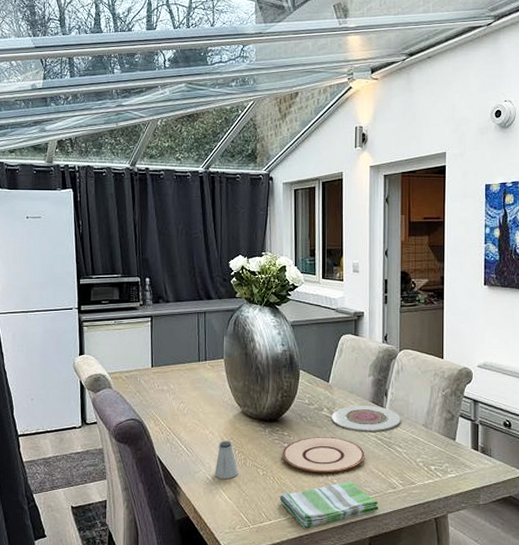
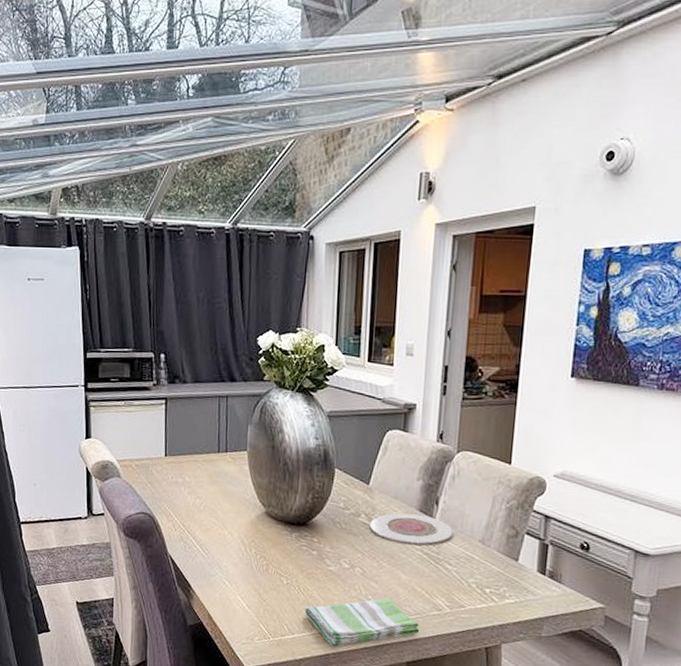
saltshaker: present [215,441,238,480] -> none [232,543,259,586]
plate: present [282,437,365,474] -> none [309,545,407,589]

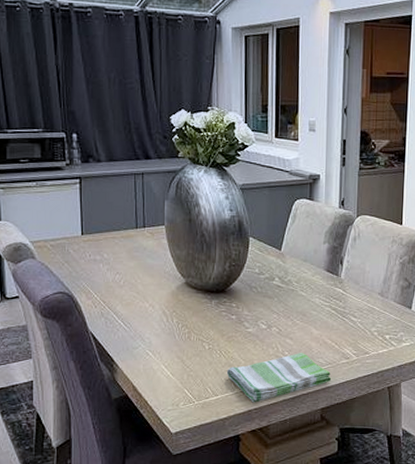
plate: present [369,513,453,546] -> none [283,275,356,302]

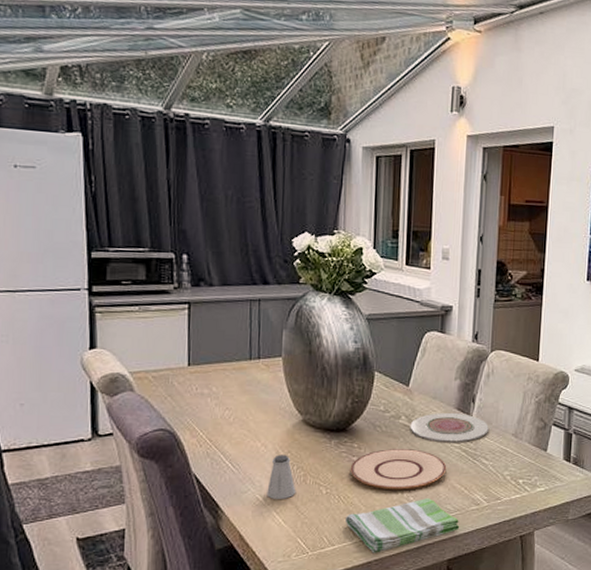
saltshaker: none [155,314,182,355] -> present [266,455,296,500]
plate: none [229,308,318,346] -> present [350,449,447,491]
plate: none [283,275,356,302] -> present [410,413,489,443]

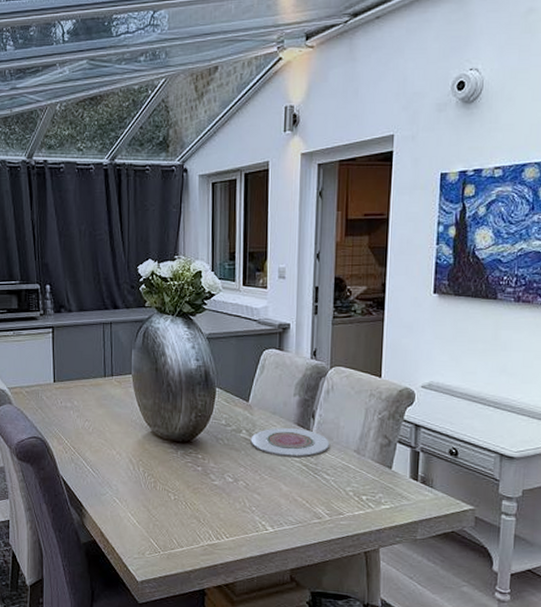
saltshaker: present [266,455,296,500] -> none [122,462,148,503]
dish towel: present [345,498,460,553] -> none [192,509,302,558]
plate: present [350,449,447,491] -> none [195,461,288,501]

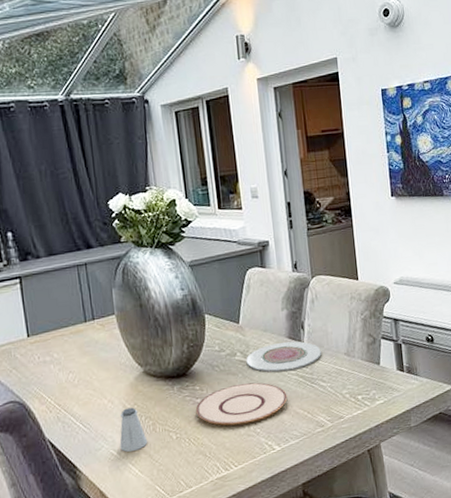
saltshaker: none [122,462,148,503] -> present [119,407,148,452]
plate: none [195,461,288,501] -> present [195,382,288,427]

